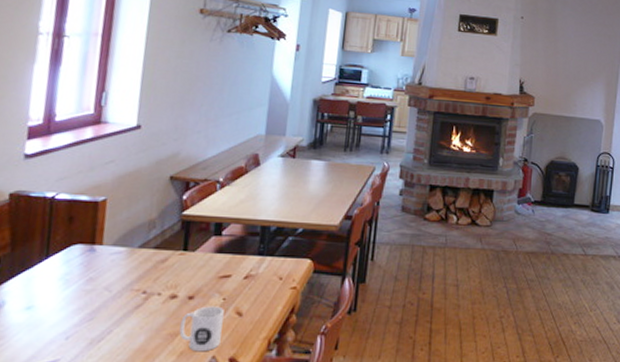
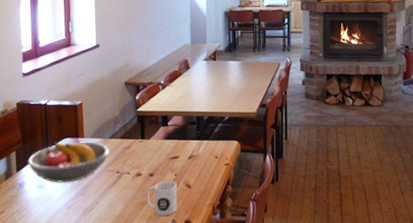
fruit bowl: none [13,249,138,304] -> present [27,141,110,183]

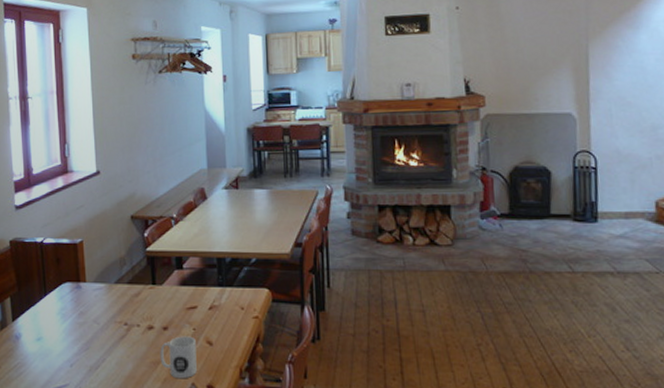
fruit bowl: present [27,141,110,183] -> none [23,287,117,335]

